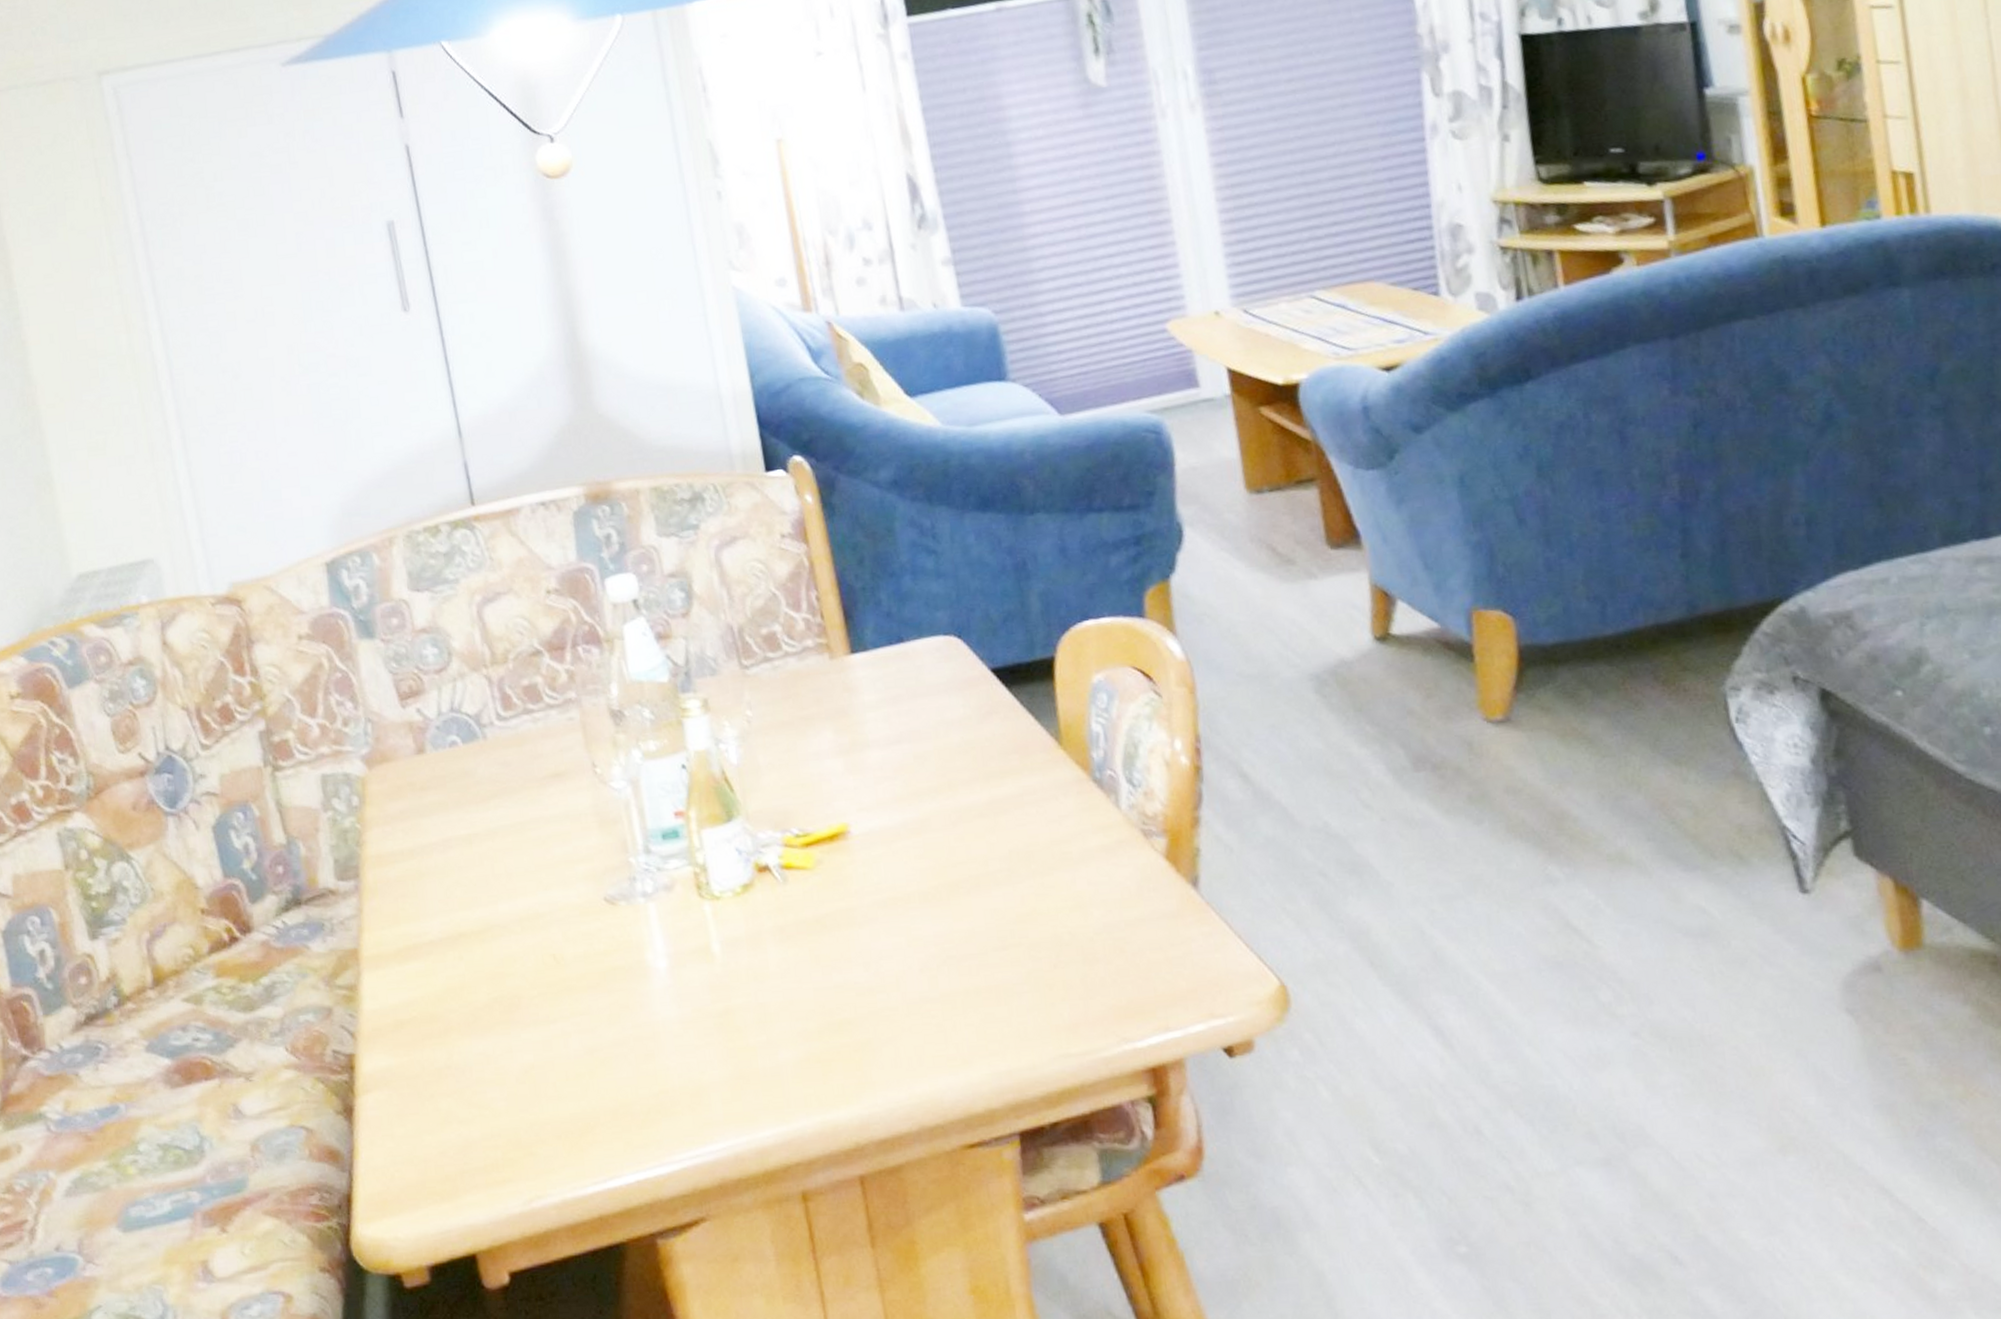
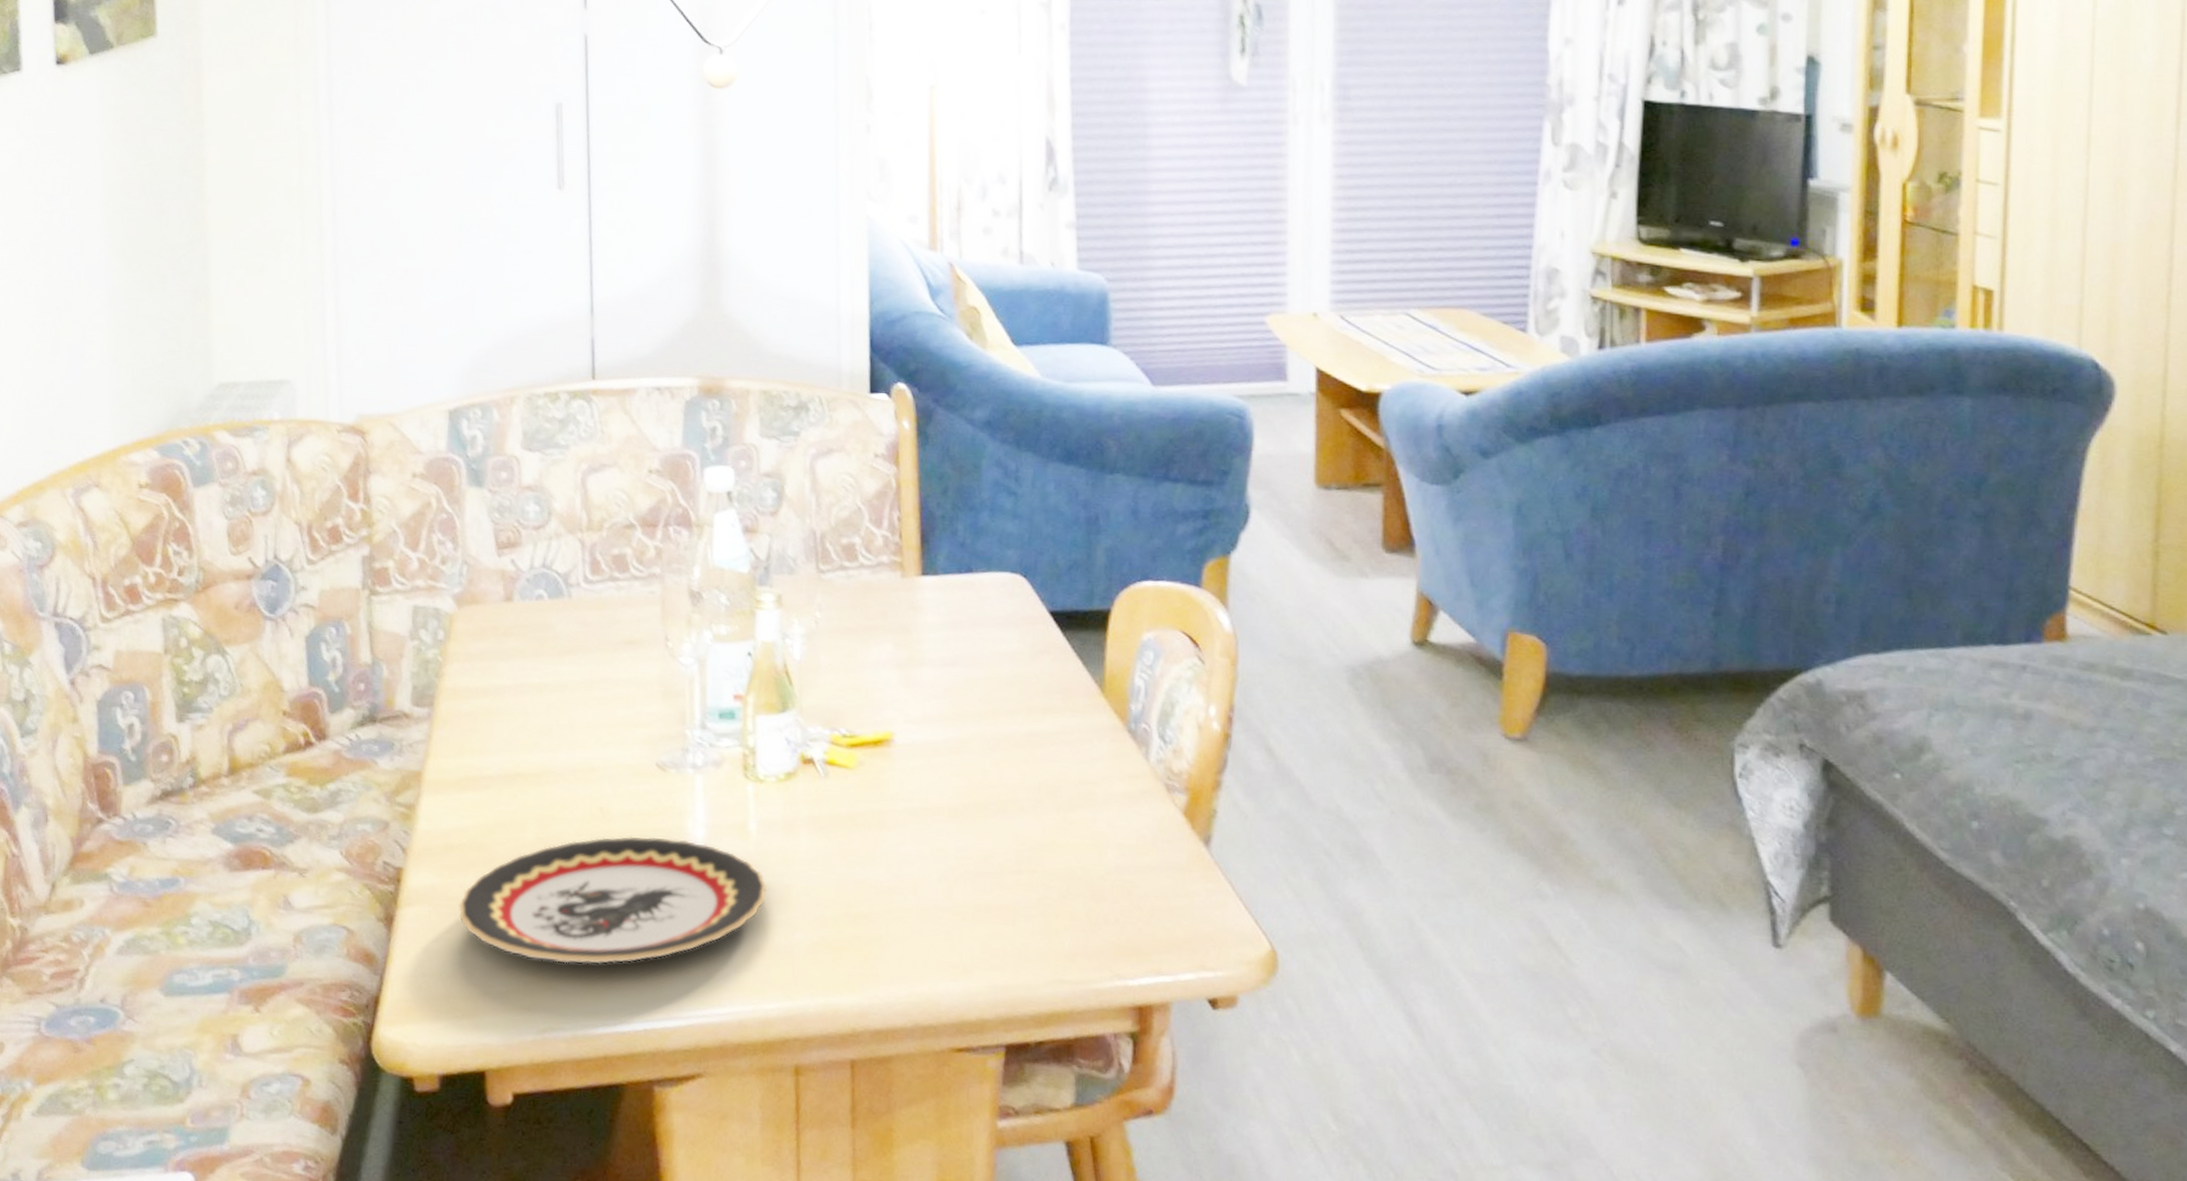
plate: none [419,973,743,1127] -> present [459,836,768,965]

